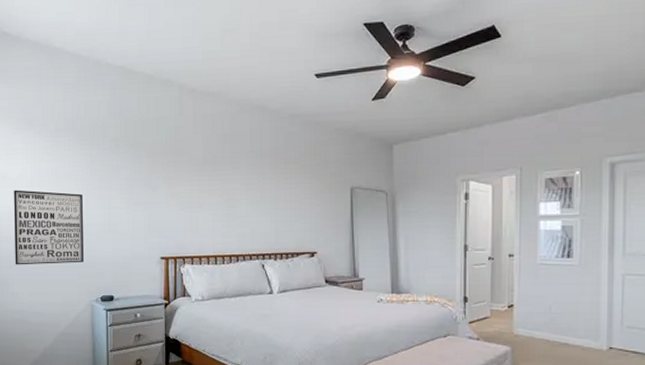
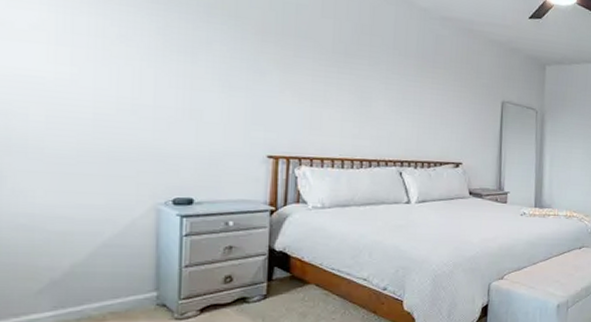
wall art: present [14,190,84,265] -> none [20,45,149,155]

